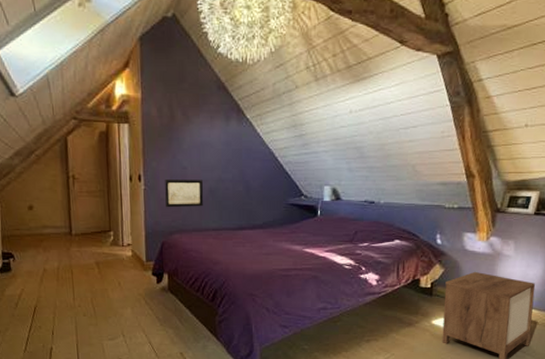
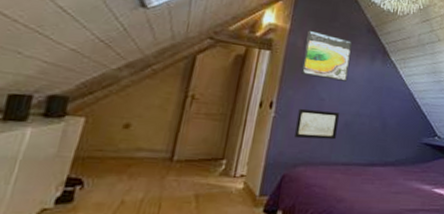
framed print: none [159,95,206,147] -> present [301,29,353,82]

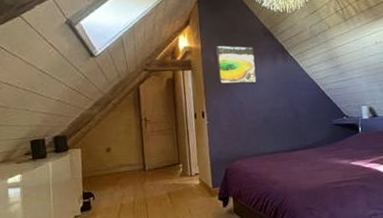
wall art: present [294,109,339,140] -> none [225,111,260,138]

